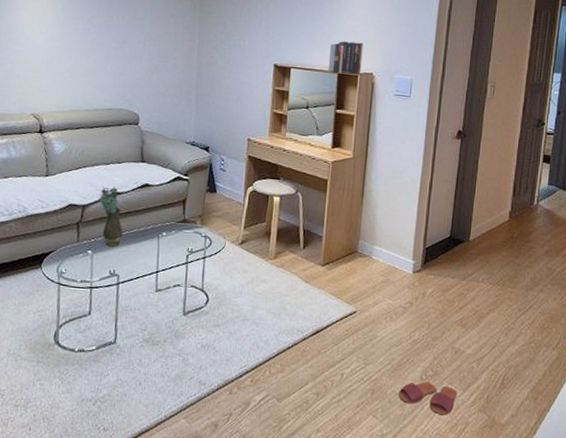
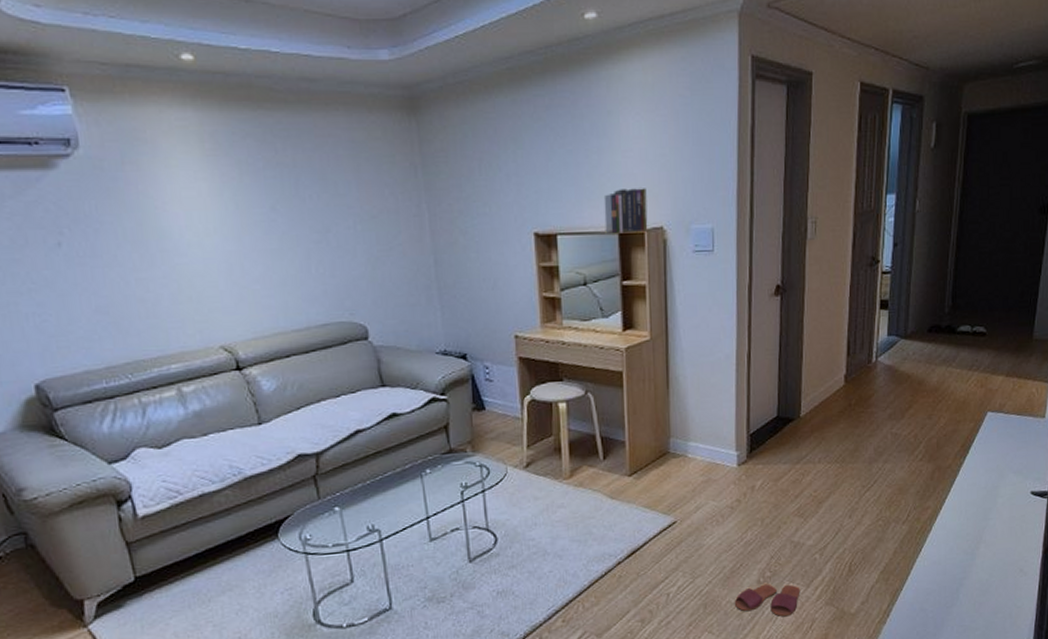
vase: present [99,185,123,247] -> none [335,421,376,498]

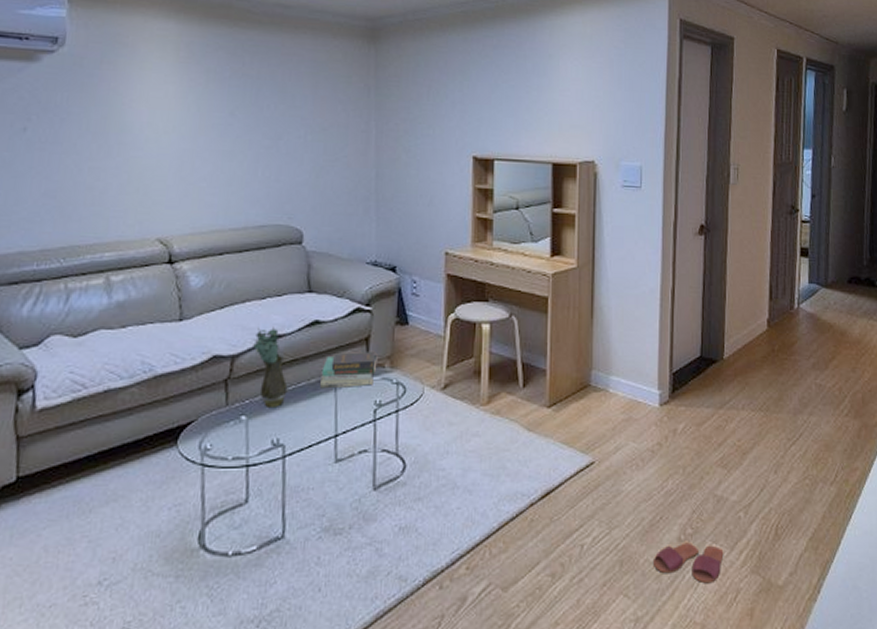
vase: none [335,421,376,498] -> present [253,325,288,407]
books: none [405,438,459,477] -> present [320,352,378,389]
books: present [603,188,648,234] -> none [540,123,581,165]

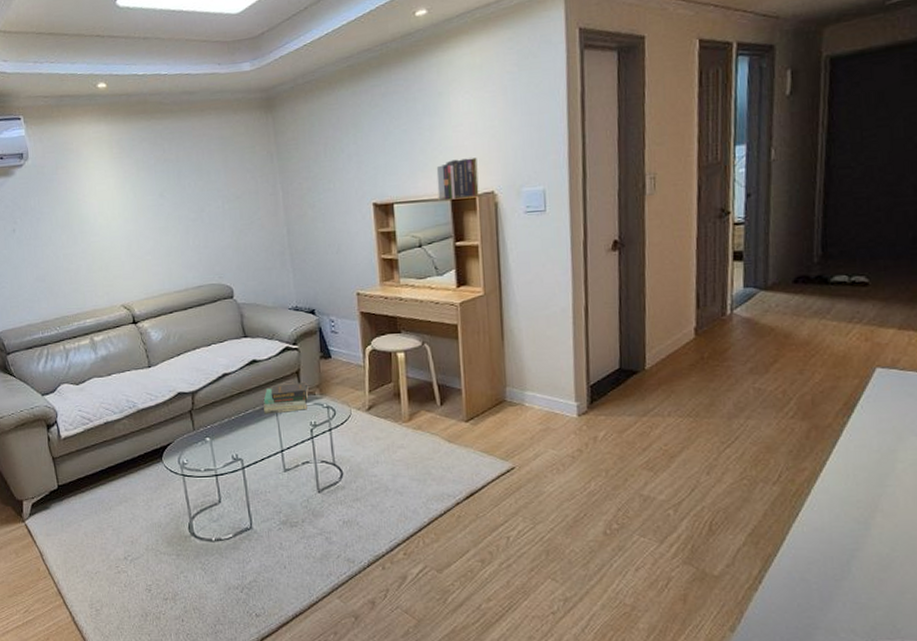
vase: present [253,325,288,407] -> none [207,366,239,431]
books: none [540,123,581,165] -> present [436,157,479,201]
slippers: present [654,542,724,584] -> none [580,536,653,572]

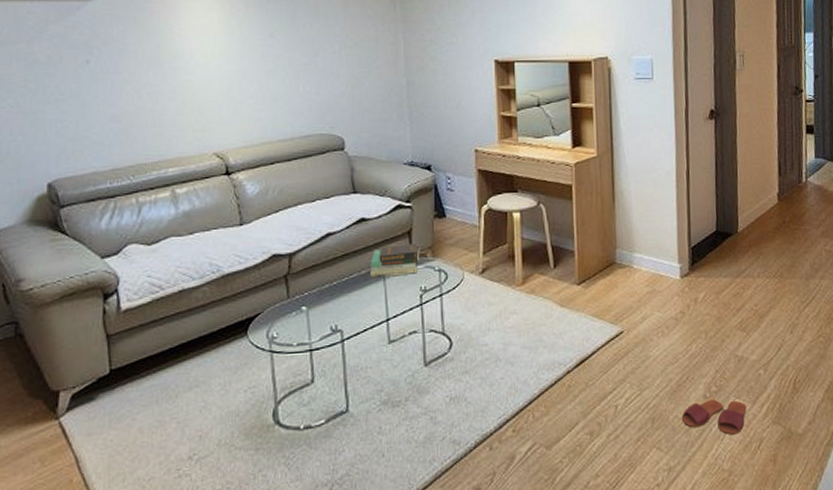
books: present [436,157,479,201] -> none [555,24,595,62]
slippers: none [580,536,653,572] -> present [682,399,747,435]

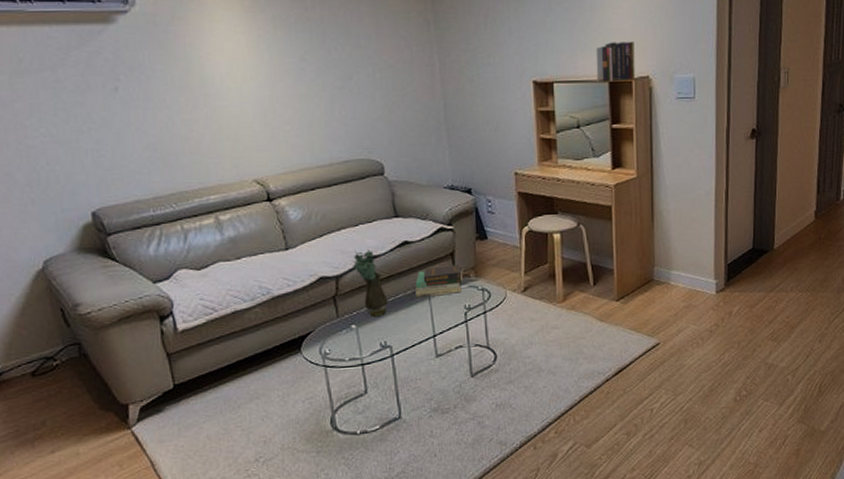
vase: none [307,225,341,298] -> present [353,248,388,317]
books: none [555,24,595,62] -> present [596,41,635,82]
slippers: present [682,399,747,435] -> none [714,402,774,433]

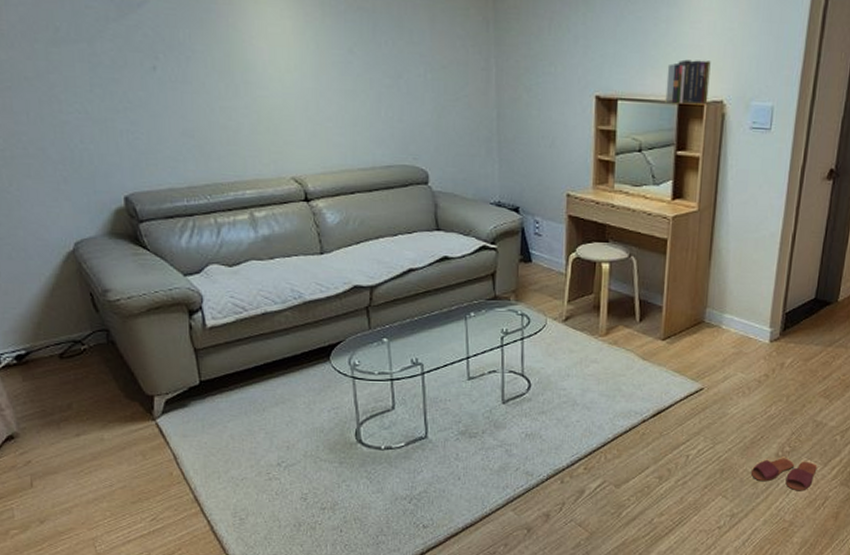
vase: present [353,248,388,317] -> none [389,260,423,332]
books: present [415,265,463,299] -> none [452,286,503,318]
slippers: none [714,402,774,433] -> present [751,458,817,491]

